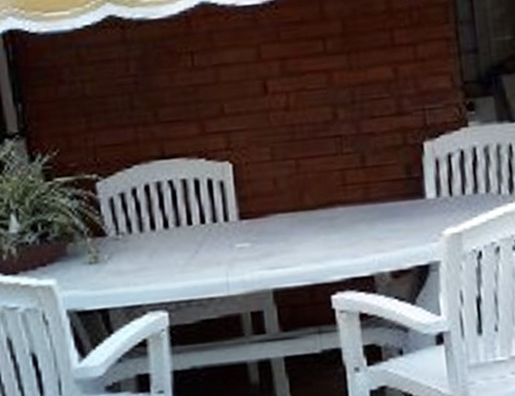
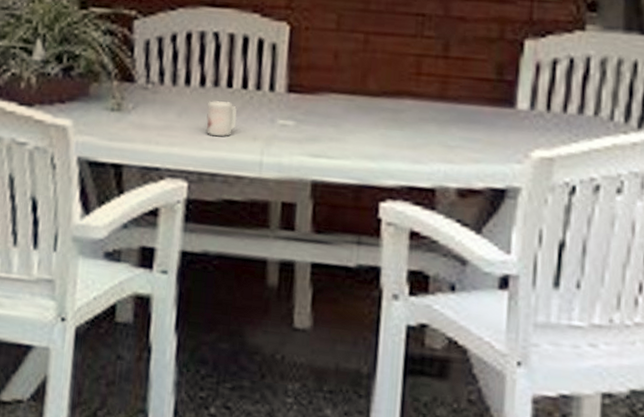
mug: none [173,237,201,269] -> present [206,101,237,137]

